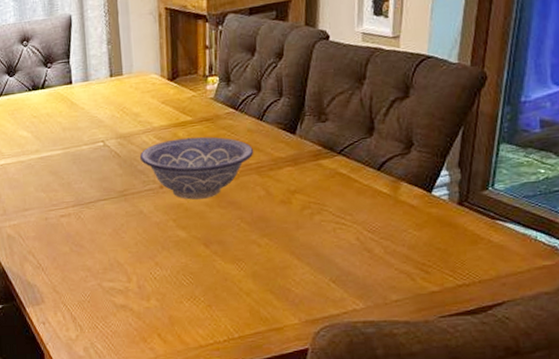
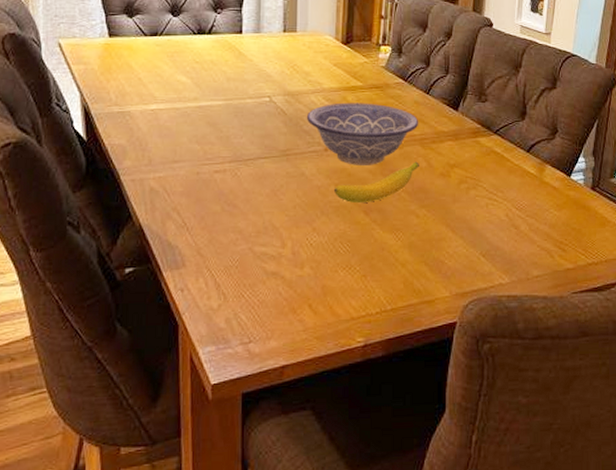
banana: none [172,190,258,236] -> present [333,161,419,203]

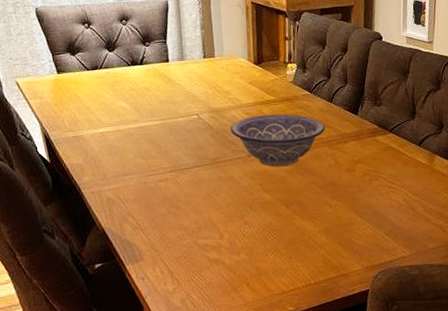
banana: present [333,161,419,203] -> none [258,160,328,199]

